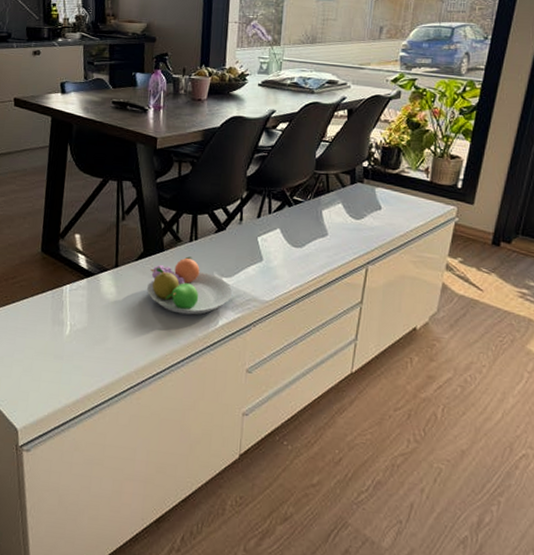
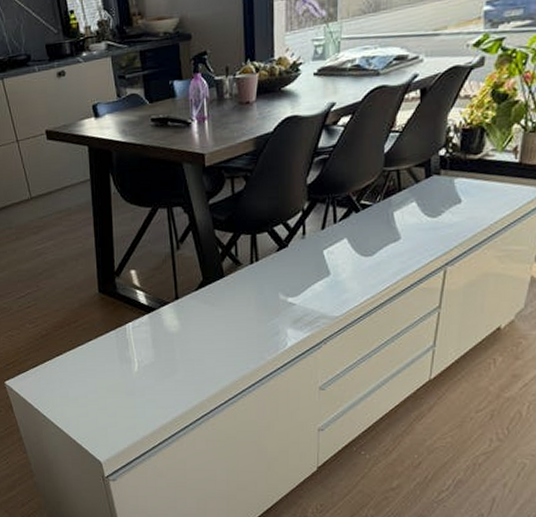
fruit bowl: present [147,256,232,315] -> none [211,279,299,339]

